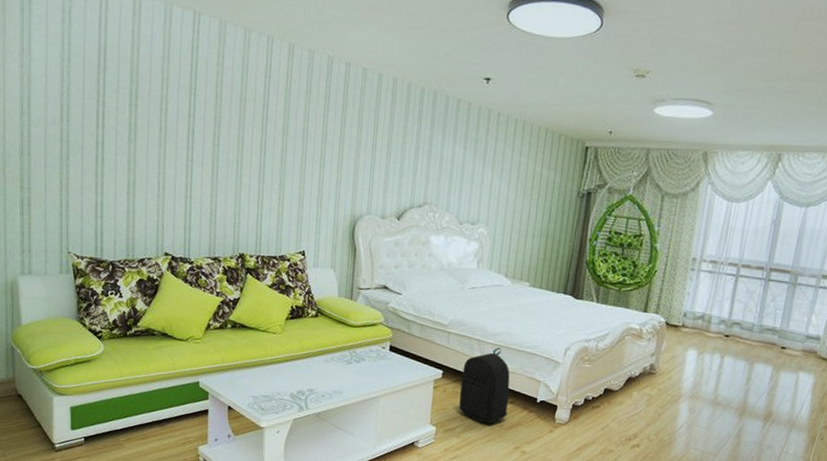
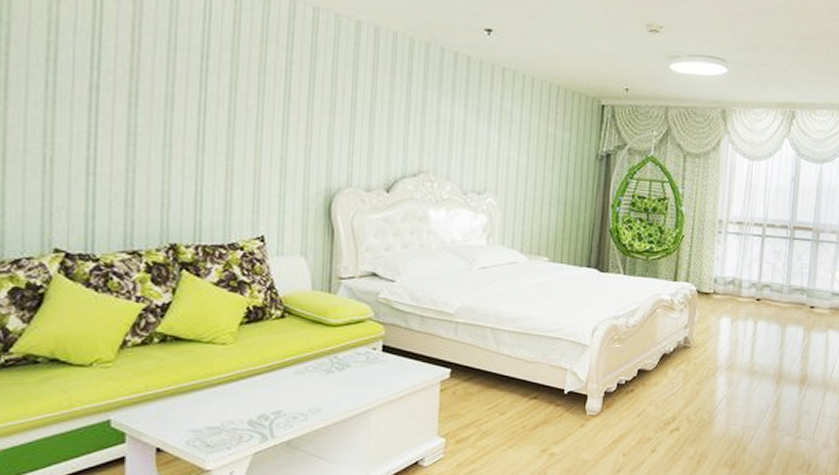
backpack: present [459,348,510,424] -> none [472,335,532,427]

